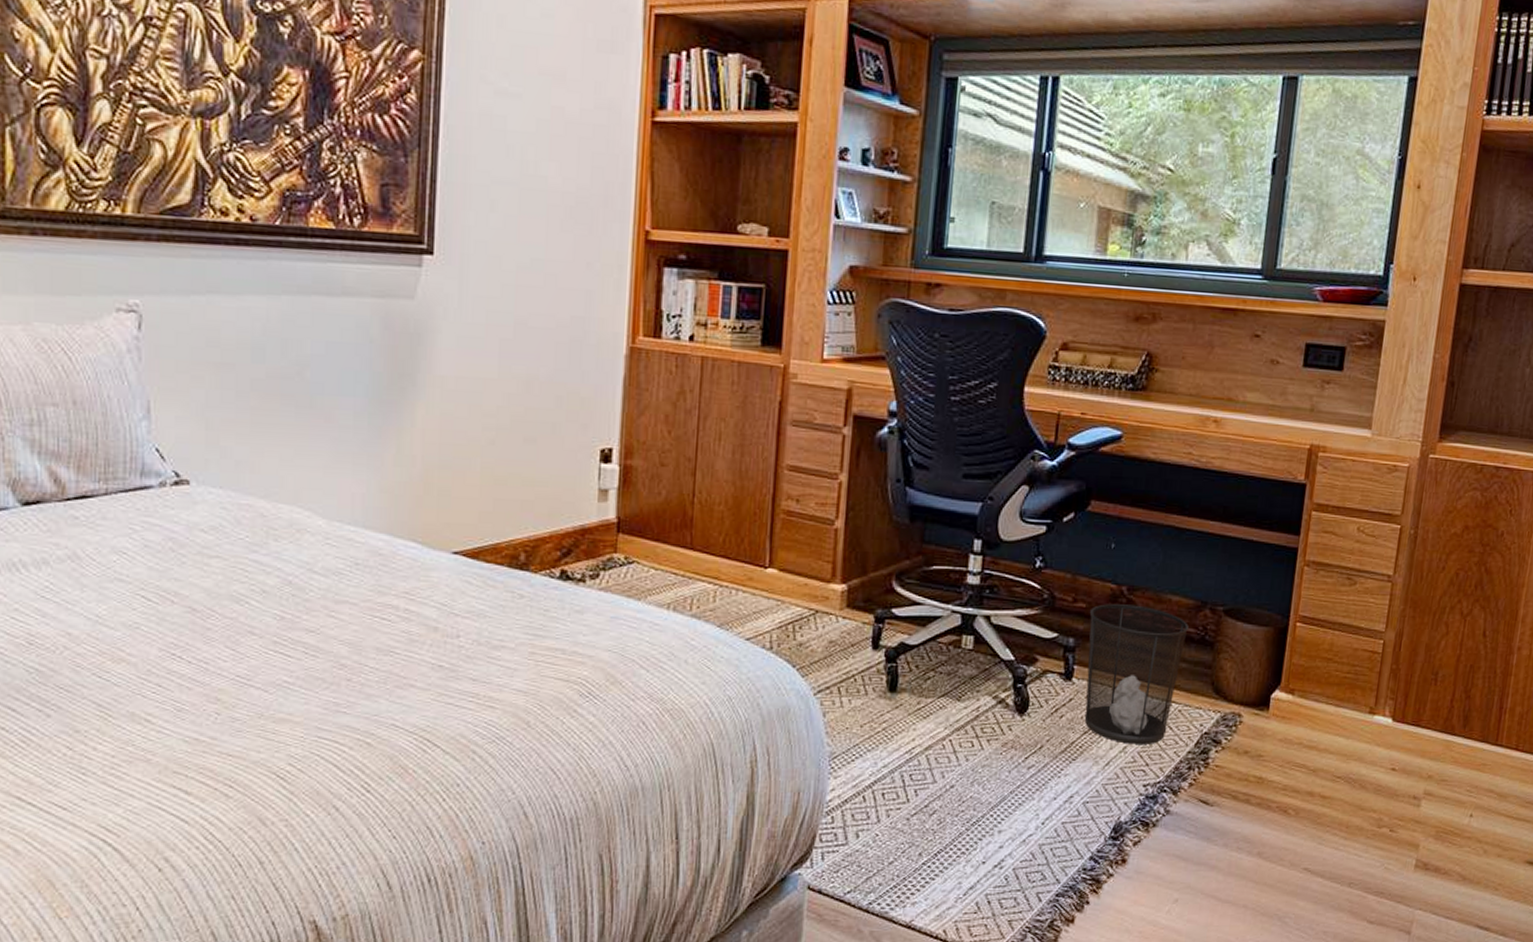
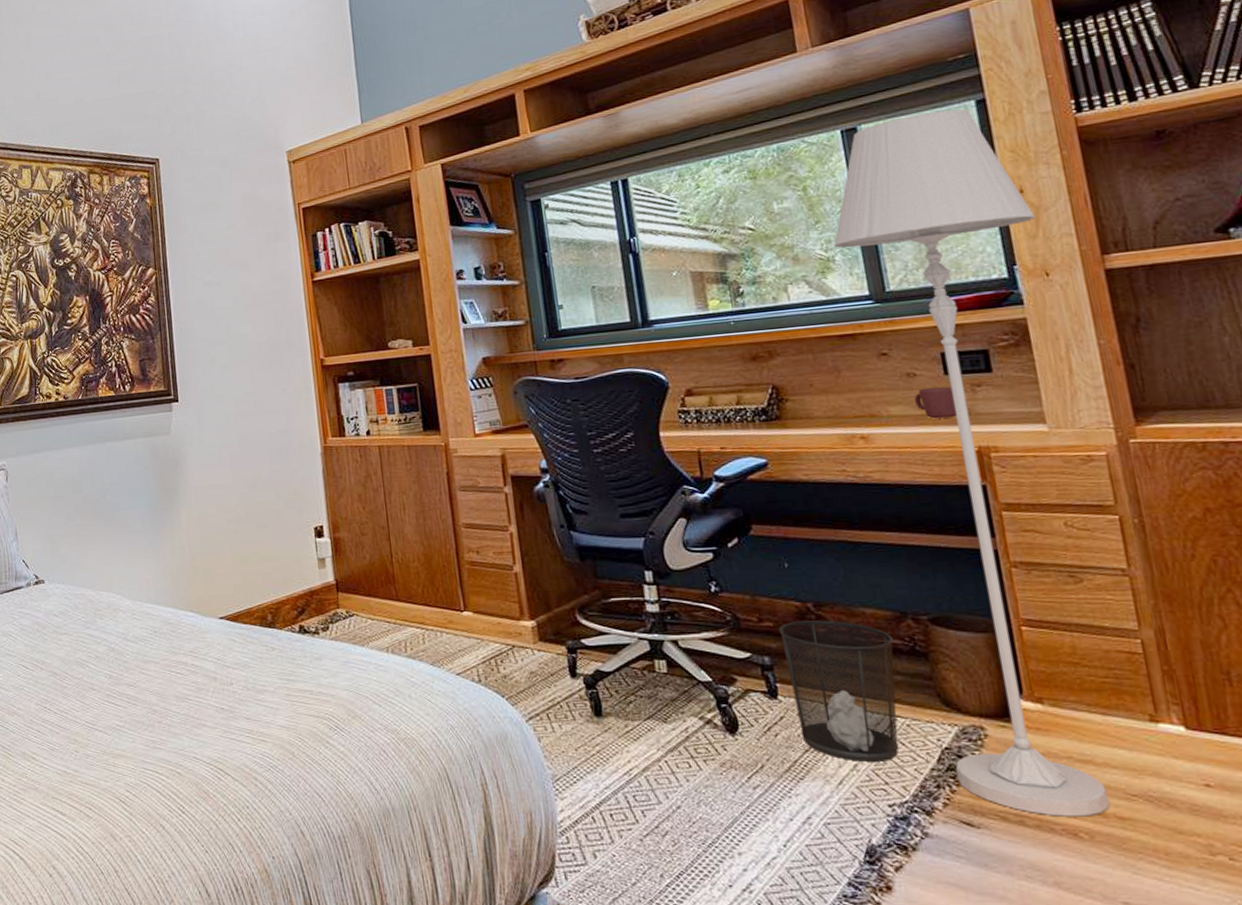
floor lamp: none [1206,77,1422,796] -> present [833,109,1111,817]
mug: none [1269,377,1305,412] -> present [914,386,957,419]

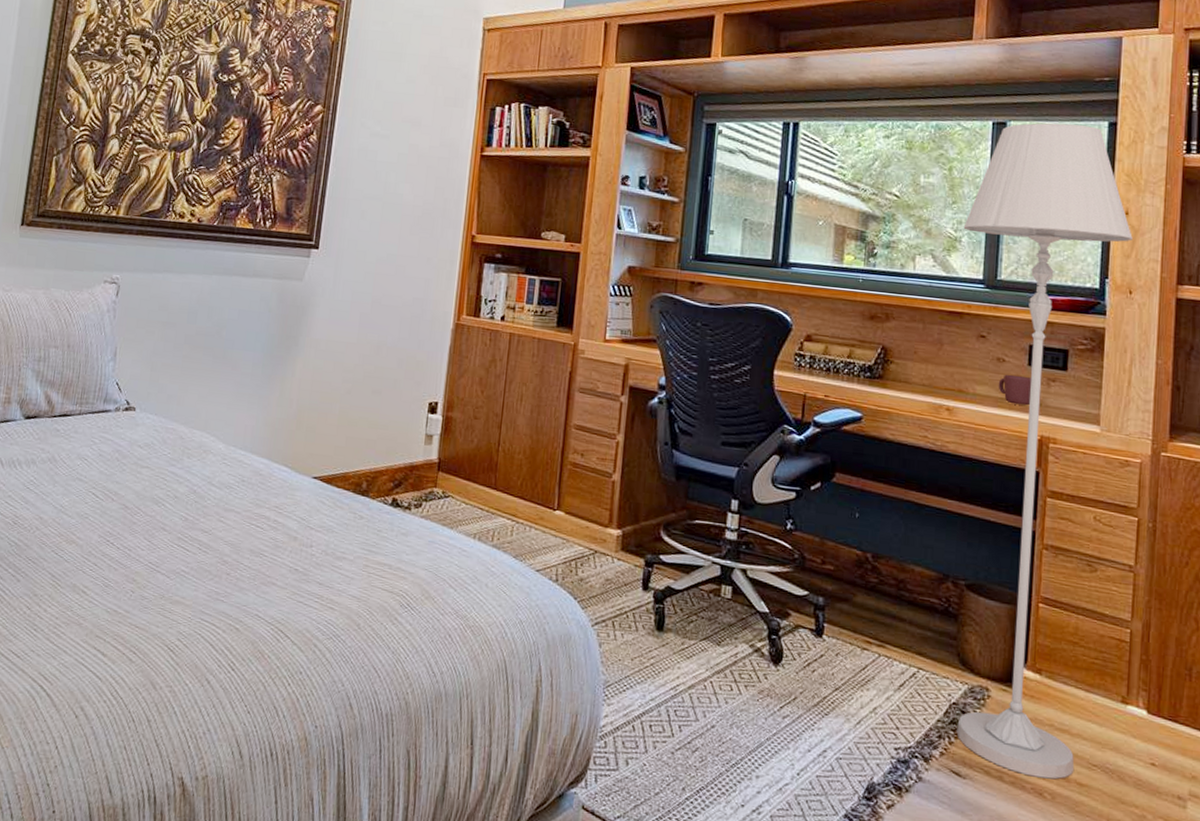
waste bin: present [778,620,899,762] -> none [835,568,933,708]

